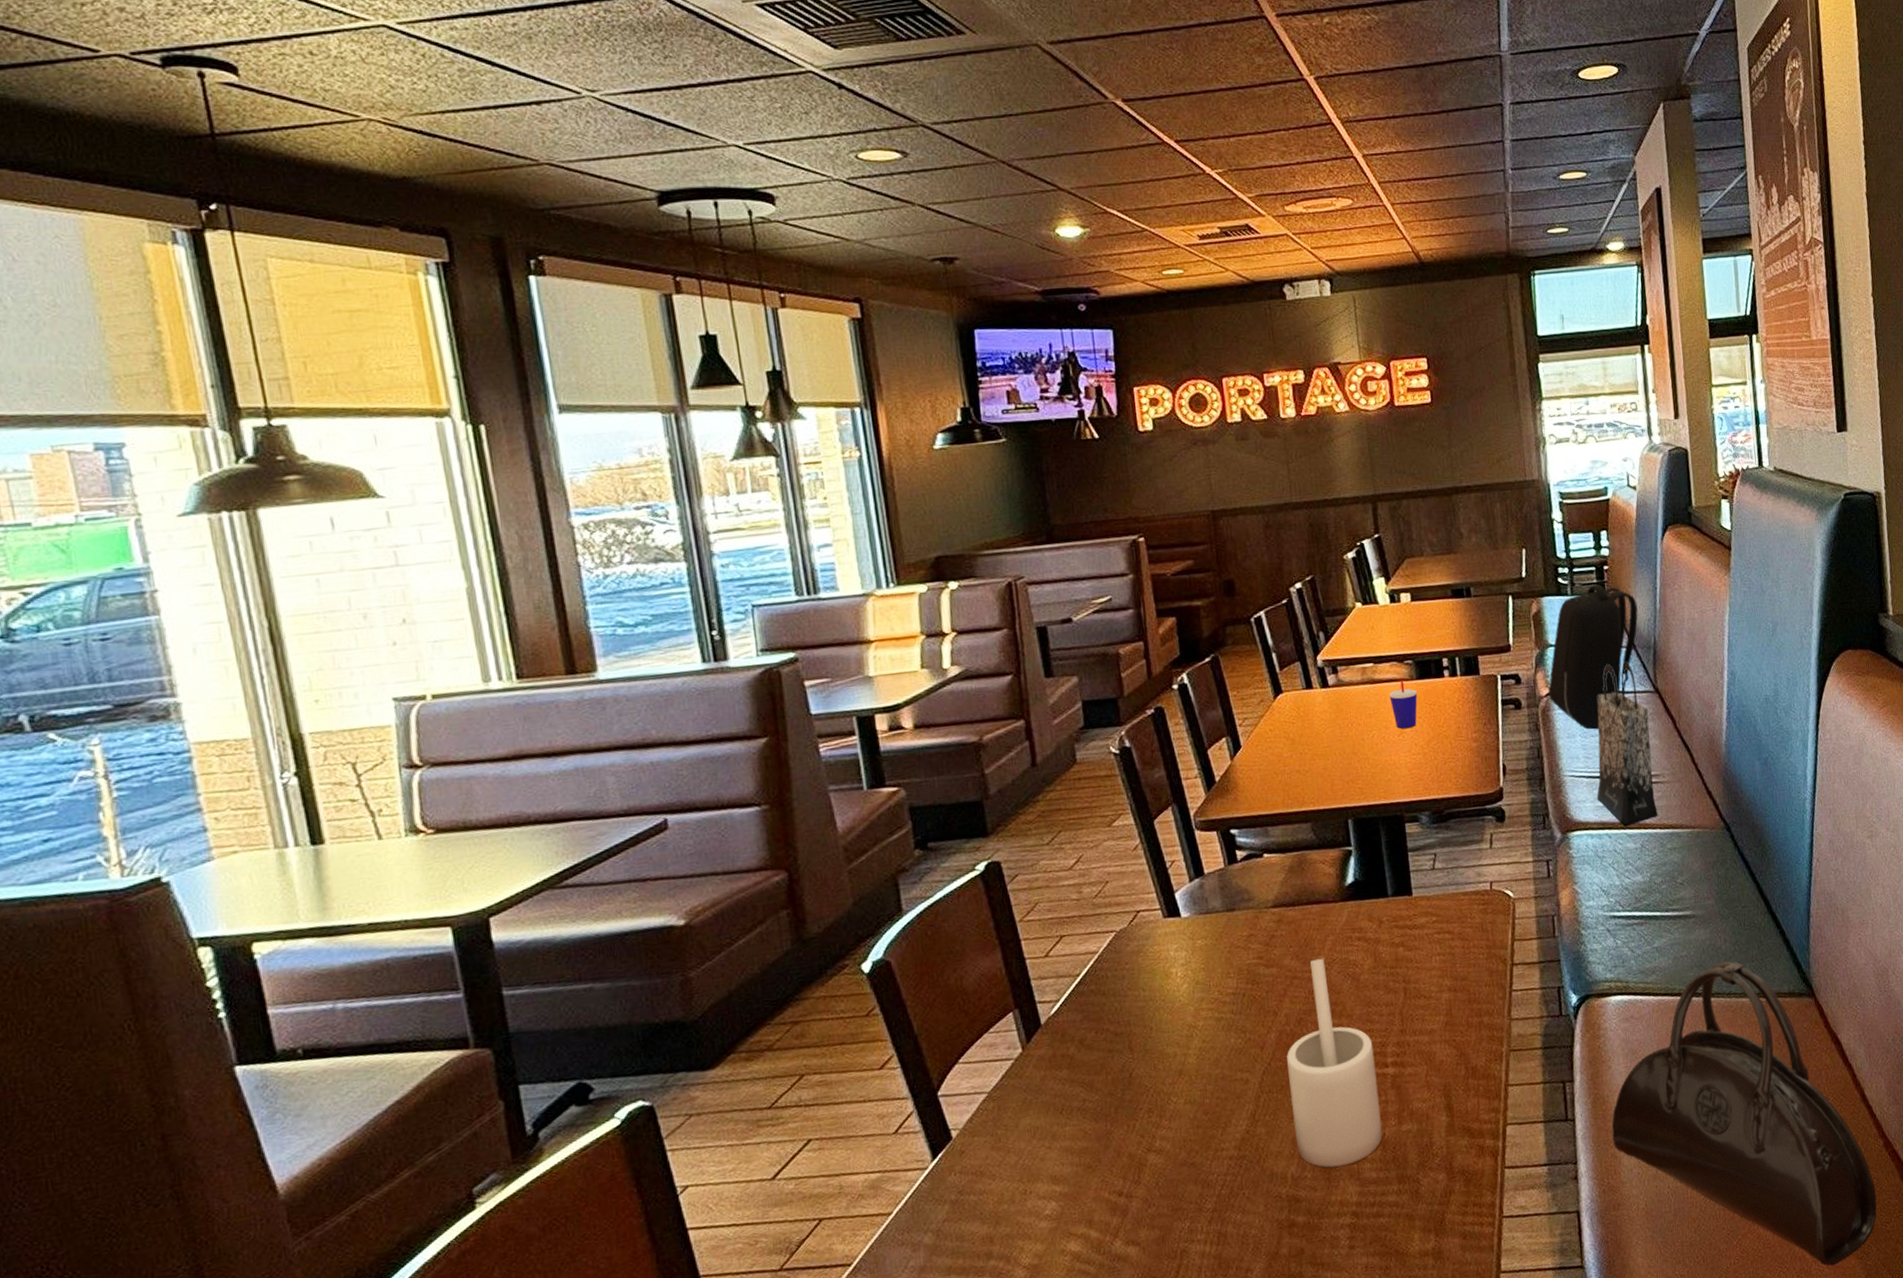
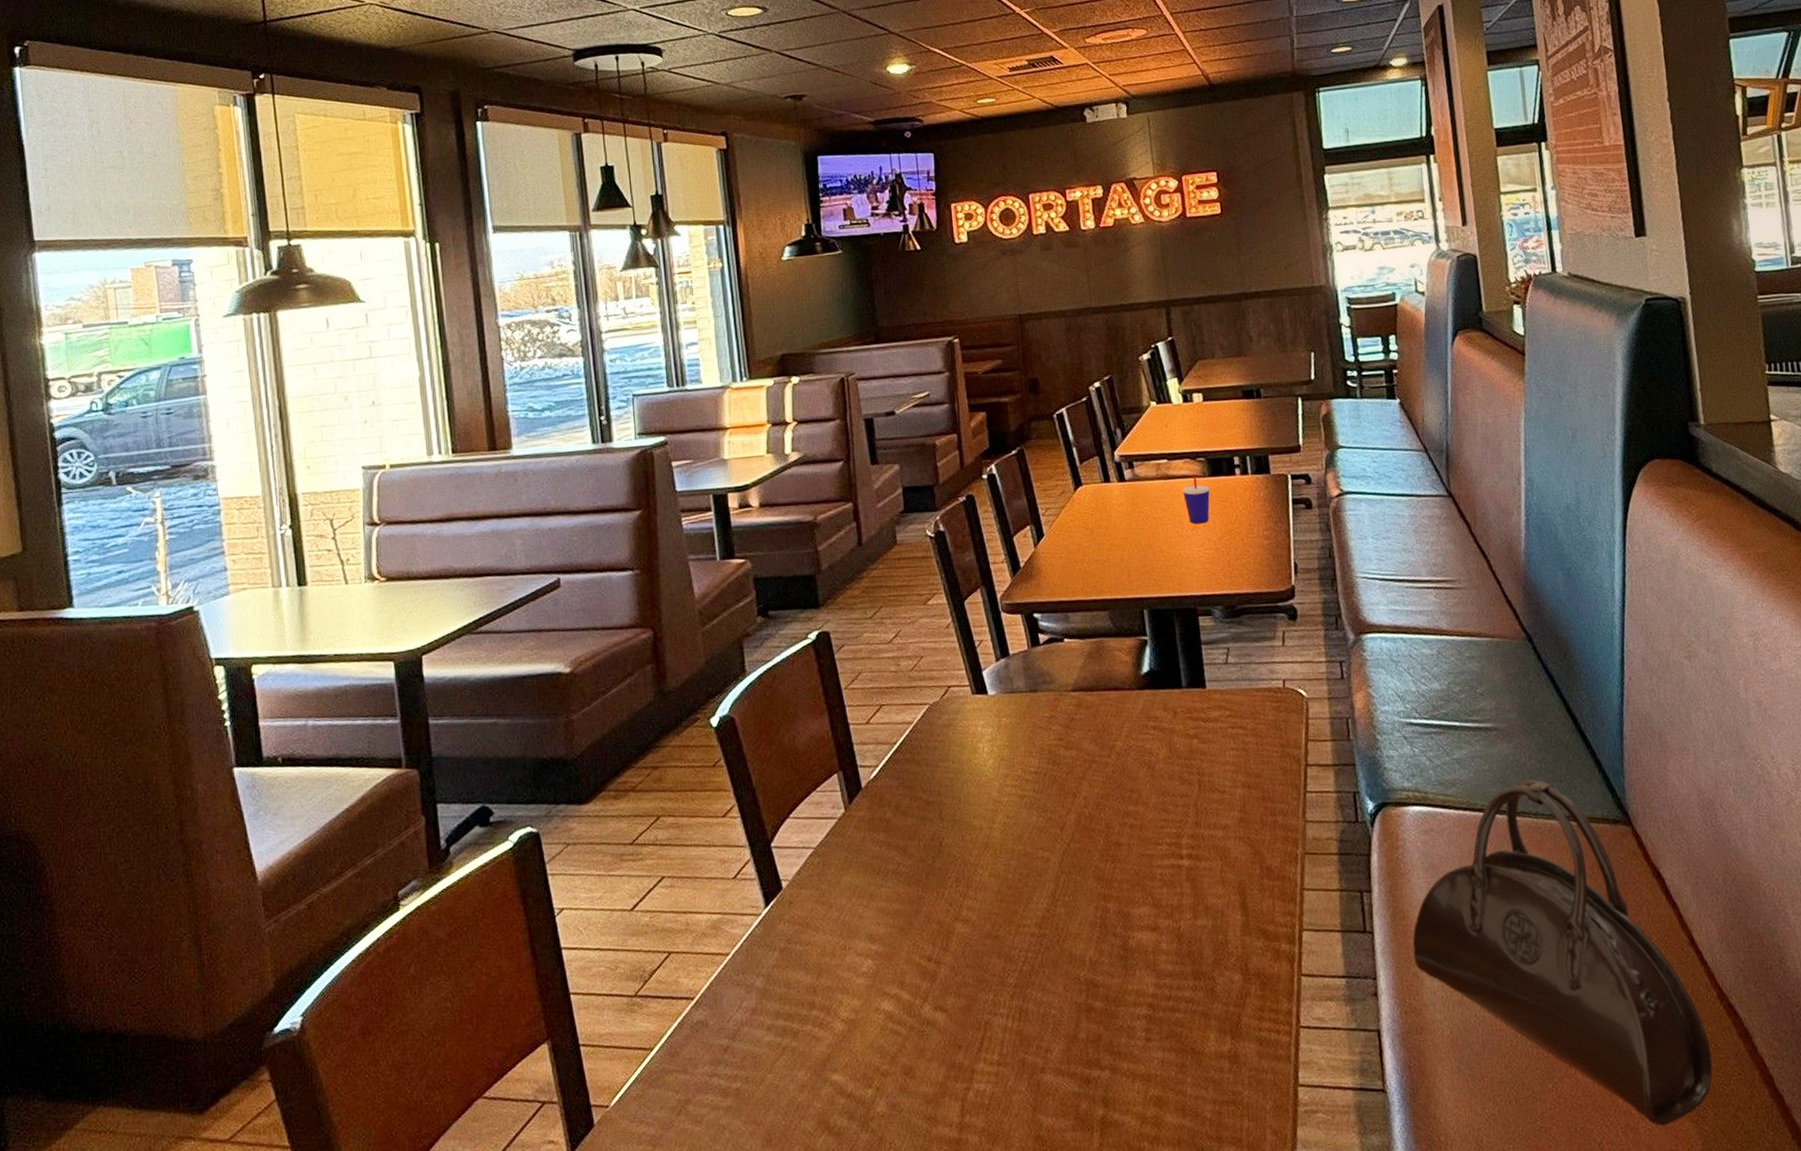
straw: present [1287,958,1383,1168] -> none [1085,744,1178,956]
backpack: present [1548,584,1638,730] -> none [1339,388,1429,532]
shopping bag: present [1597,662,1658,826] -> none [1389,465,1455,631]

